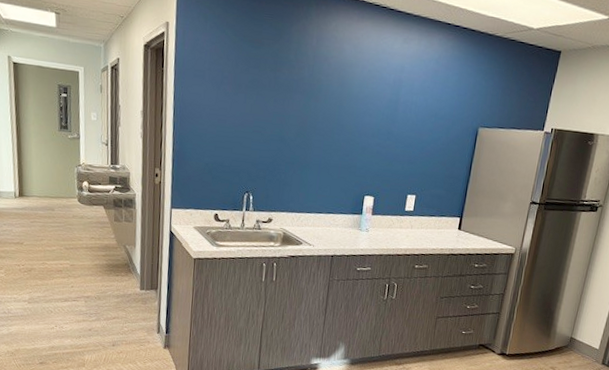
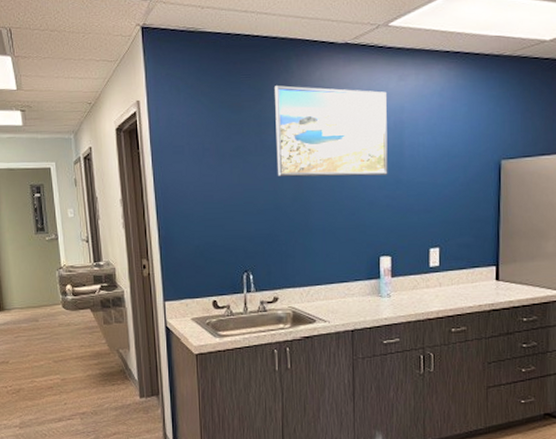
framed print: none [286,29,391,126] -> present [275,85,388,177]

